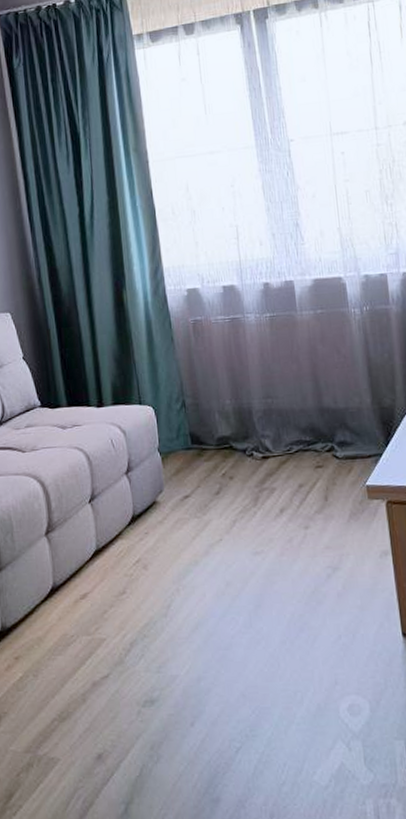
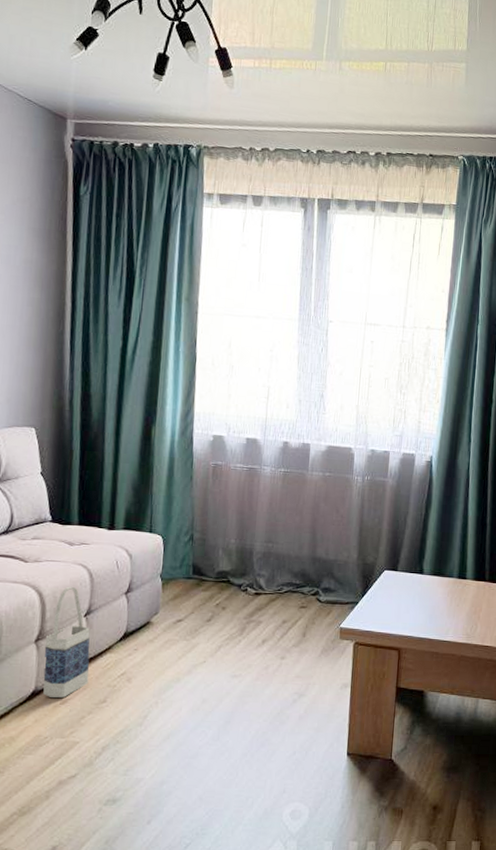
bag: none [55,472,105,592] -> present [43,586,90,698]

